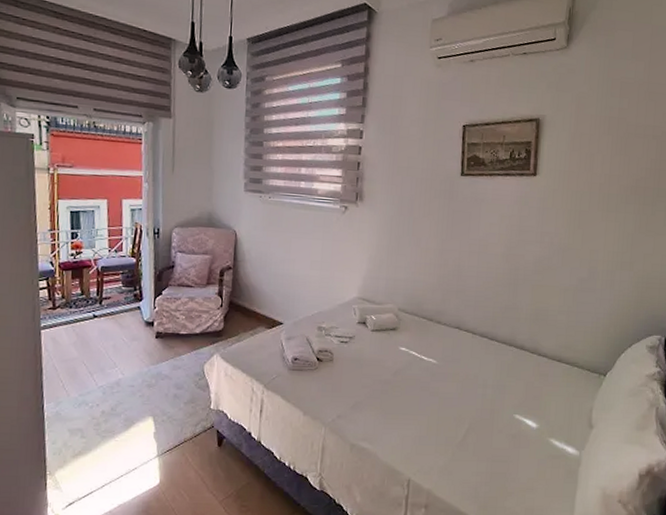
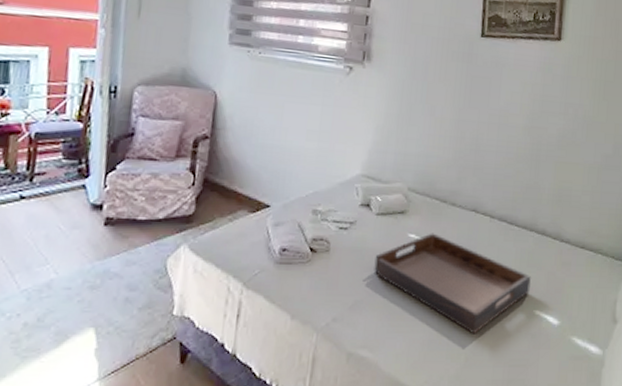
serving tray: none [371,346,511,433] -> present [374,233,531,334]

